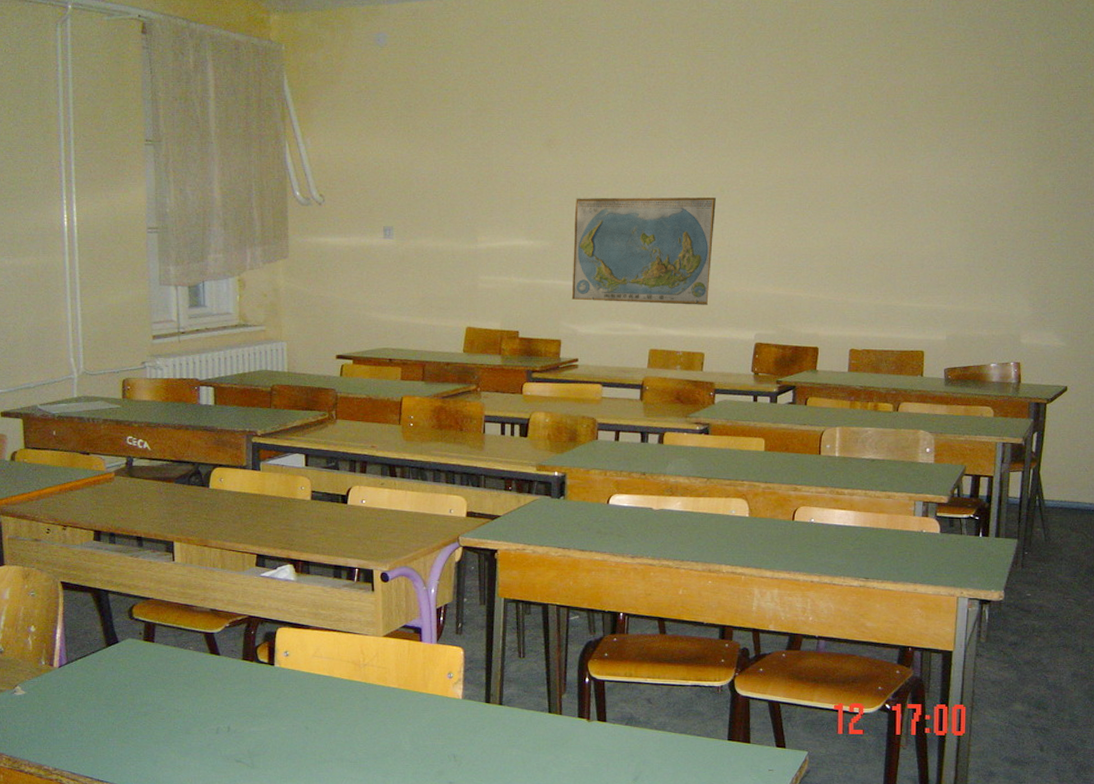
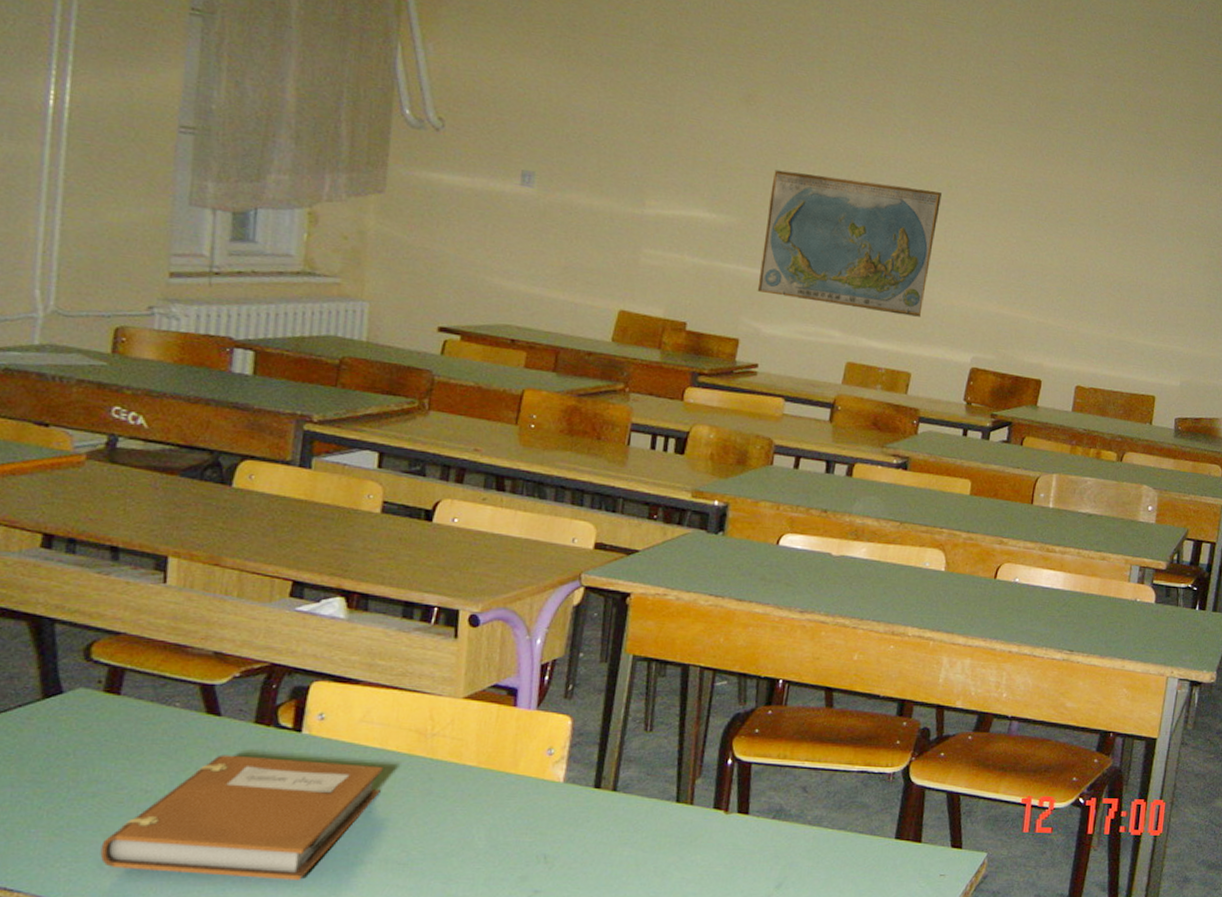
notebook: none [154,683,332,774] -> present [100,754,383,880]

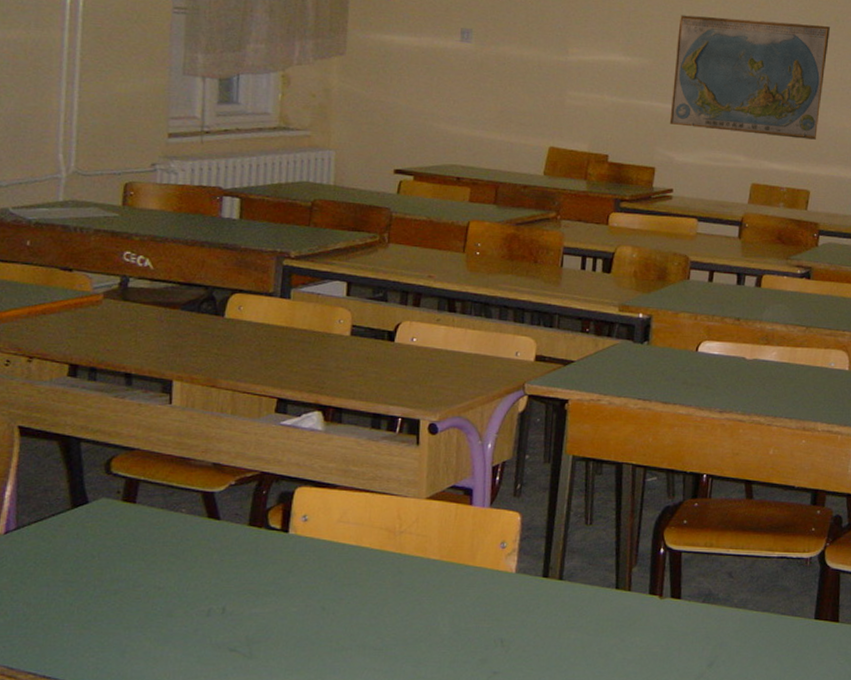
notebook: present [100,754,383,880] -> none [122,554,359,665]

